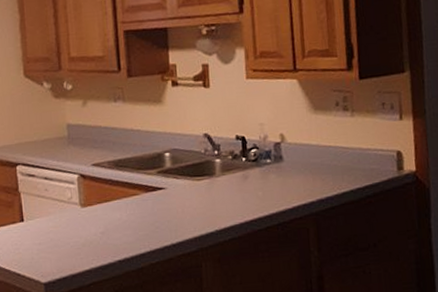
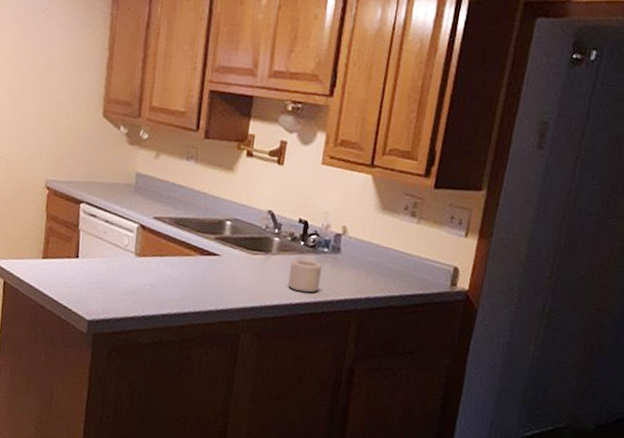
mug: none [237,173,270,208] -> present [288,258,322,293]

